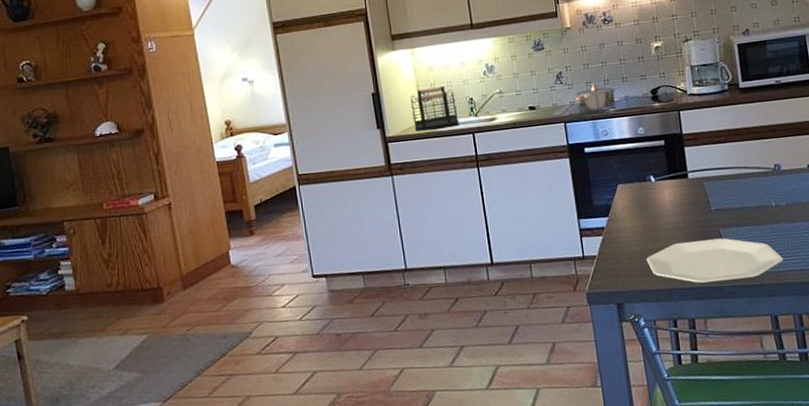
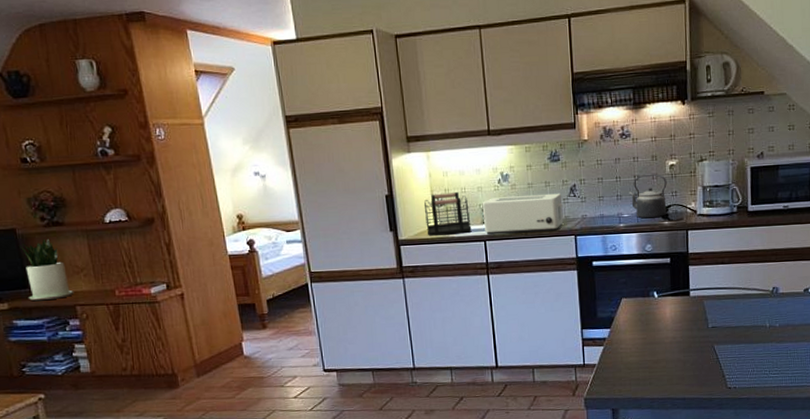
planter: none [11,155,62,219] -> present [19,238,74,302]
toaster: none [468,81,552,128] -> present [482,193,564,236]
cooking pot: present [574,83,616,114] -> none [586,198,628,228]
kettle: none [616,56,657,102] -> present [629,174,667,219]
plate: present [646,238,784,285] -> none [643,353,771,396]

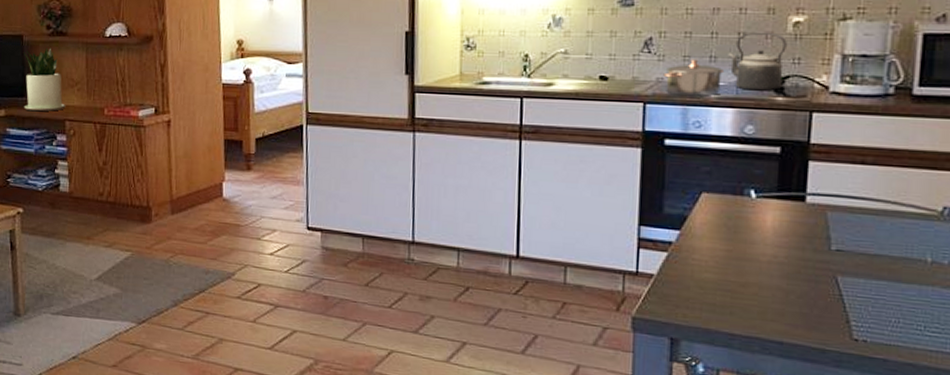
dish rack: present [424,191,472,237] -> none [450,34,507,86]
toaster: present [482,193,564,236] -> none [523,45,632,96]
cooking pot: none [586,198,628,228] -> present [663,59,725,98]

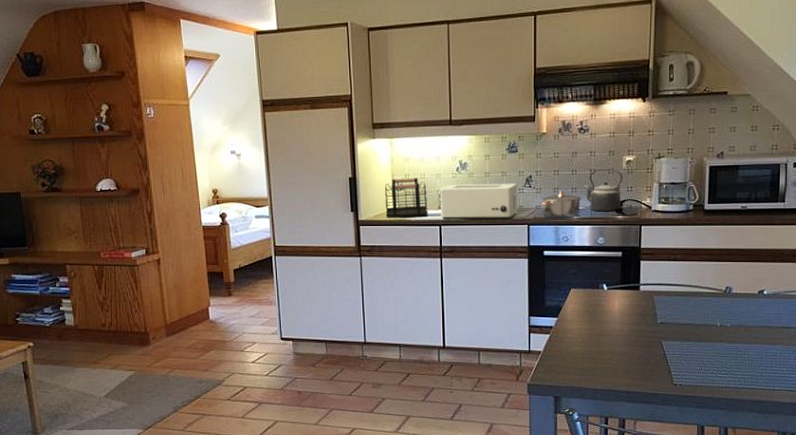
planter: present [24,48,66,112] -> none [22,202,65,259]
dish rack: none [450,34,507,86] -> present [385,177,428,219]
toaster: none [523,45,632,96] -> present [439,183,518,221]

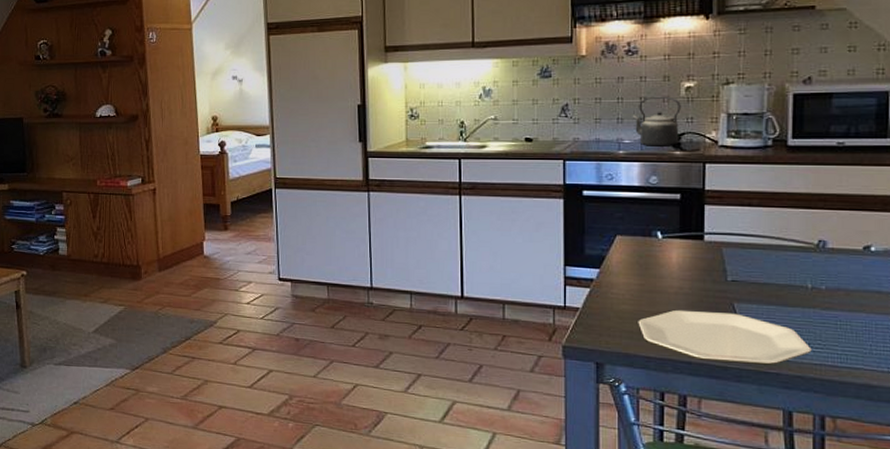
dish rack: present [385,177,428,219] -> none [397,105,446,151]
toaster: present [439,183,518,221] -> none [459,112,551,155]
cooking pot: present [540,190,583,219] -> none [579,121,631,154]
plate: none [588,349,719,390] -> present [638,310,812,365]

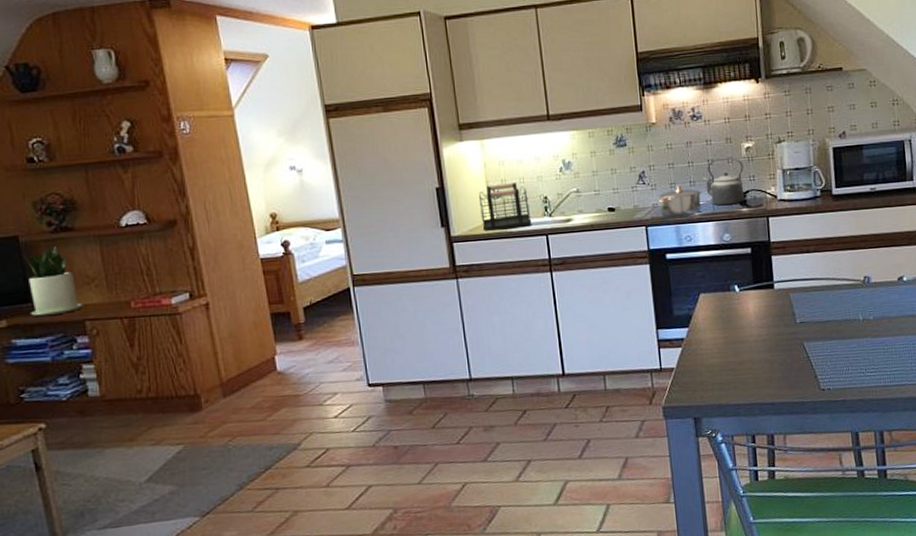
planter: none [24,128,63,185] -> present [22,246,83,317]
dish rack: none [397,105,446,151] -> present [479,182,532,232]
cooking pot: none [579,121,631,154] -> present [657,185,703,218]
plate: present [638,310,812,365] -> none [726,351,868,400]

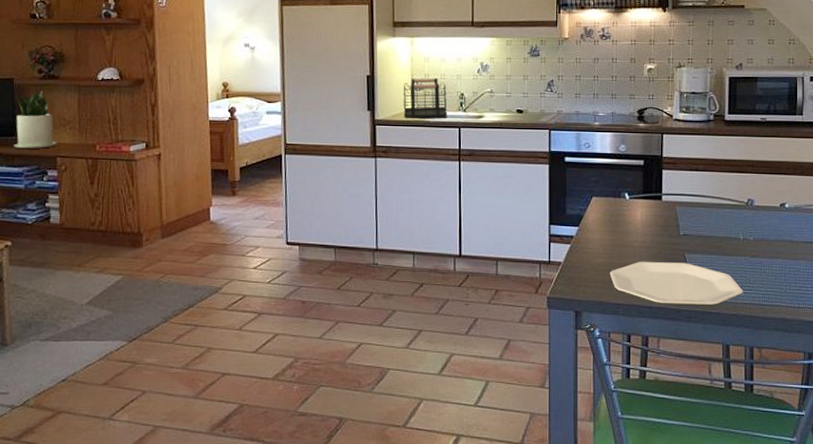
cooking pot: present [657,185,703,218] -> none [562,96,604,125]
kettle: present [702,157,745,206] -> none [605,76,644,119]
plate: none [726,351,868,400] -> present [609,262,743,306]

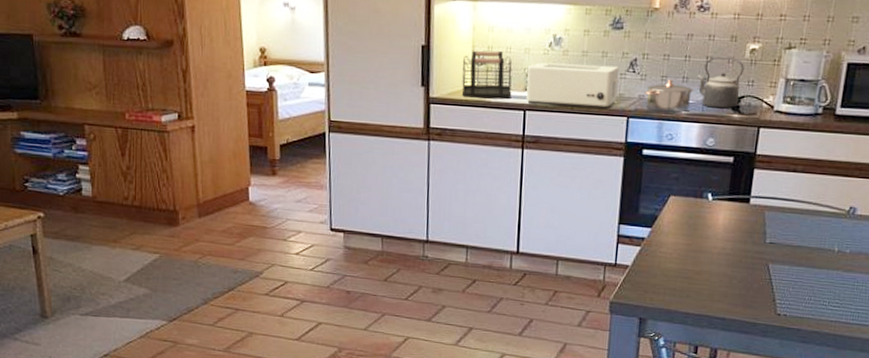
planter: present [14,90,57,150] -> none [35,49,84,116]
toaster: none [459,86,539,125] -> present [526,62,620,110]
cooking pot: none [562,96,604,125] -> present [644,79,694,114]
kettle: none [605,76,644,119] -> present [697,56,744,109]
plate: present [609,262,743,306] -> none [681,270,830,322]

